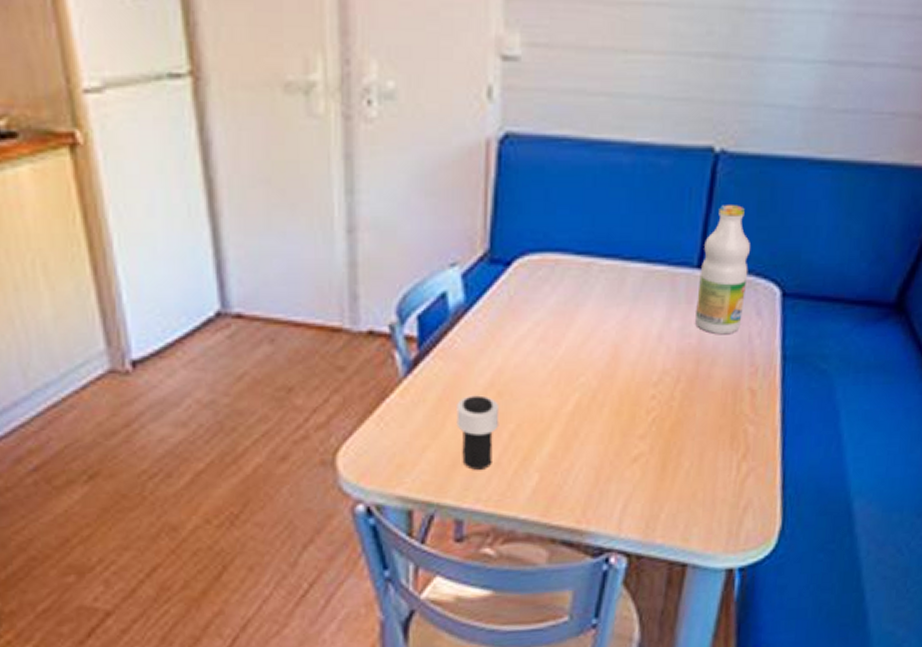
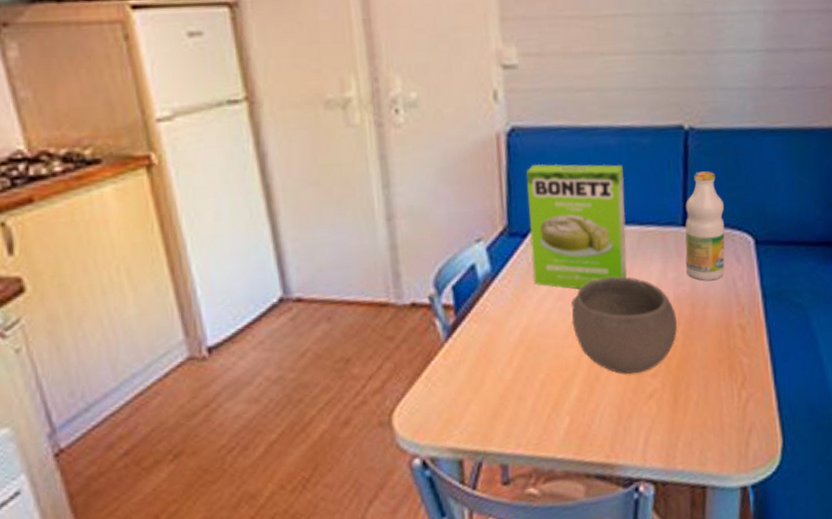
cup: present [456,395,500,470] -> none [492,351,531,418]
cake mix box: none [513,179,634,332] -> present [525,163,628,290]
bowl: none [553,320,677,432] -> present [571,276,678,374]

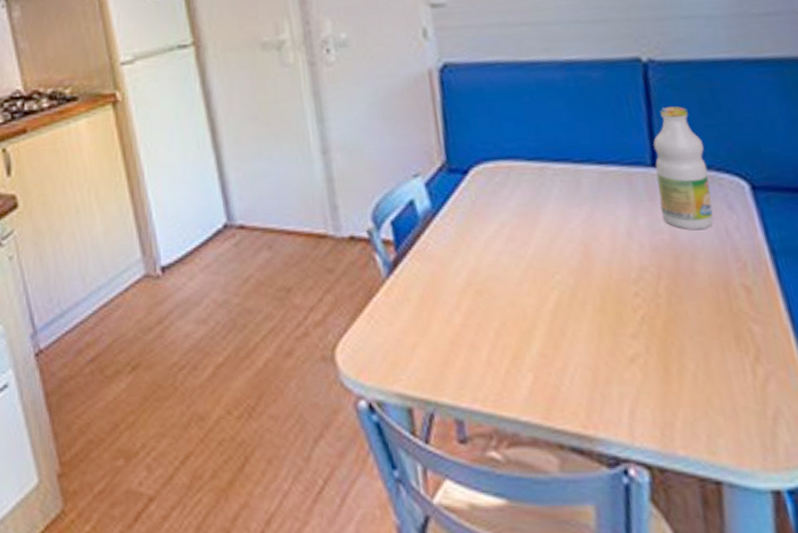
cake mix box: present [525,163,628,290] -> none [462,99,588,232]
bowl: present [571,276,678,374] -> none [524,220,659,331]

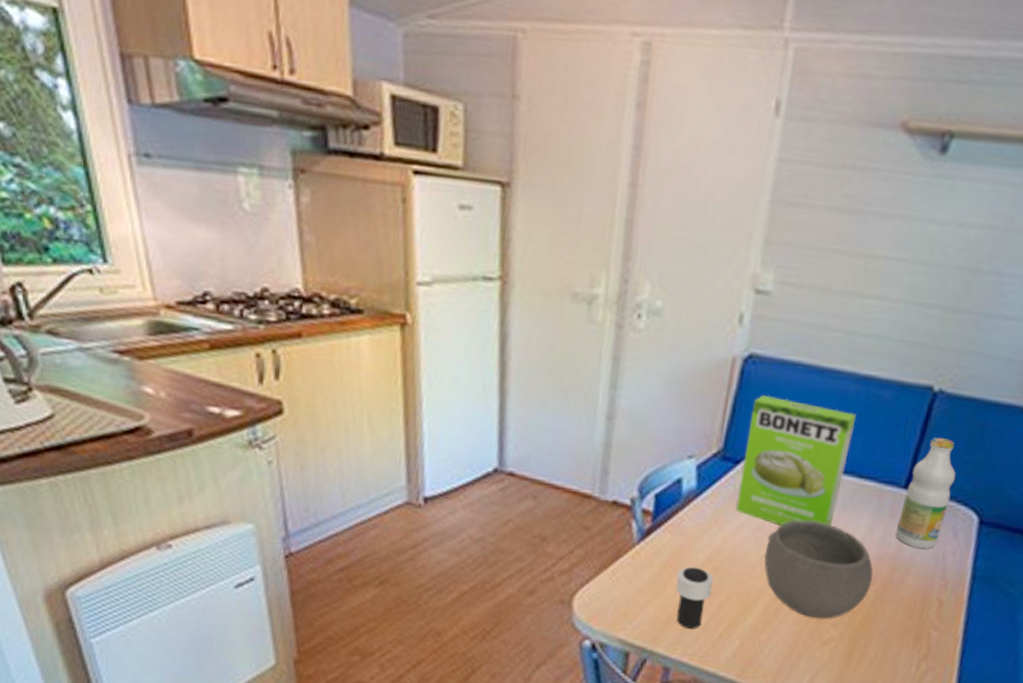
cup: none [439,294,484,368] -> present [675,566,714,629]
cake mix box: none [462,99,588,232] -> present [735,395,856,526]
bowl: none [524,220,659,331] -> present [764,520,874,619]

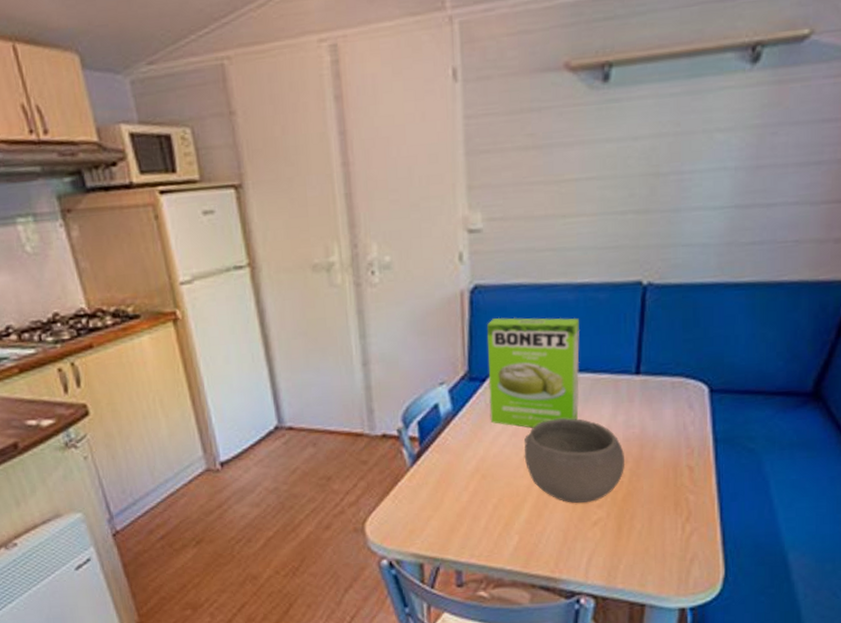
cup: present [675,566,714,629] -> none [451,478,485,533]
bottle: present [896,437,956,550] -> none [637,324,679,425]

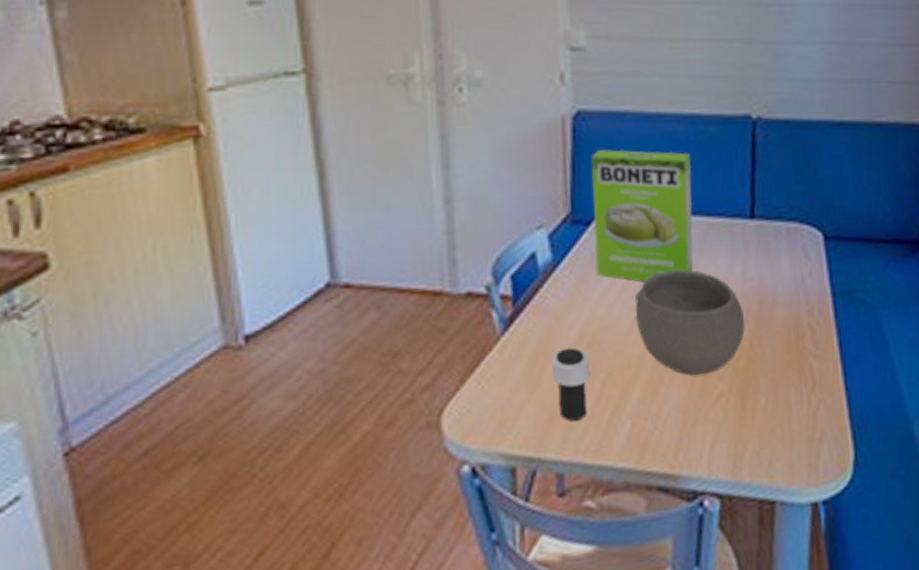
cup: none [451,478,485,533] -> present [551,347,591,422]

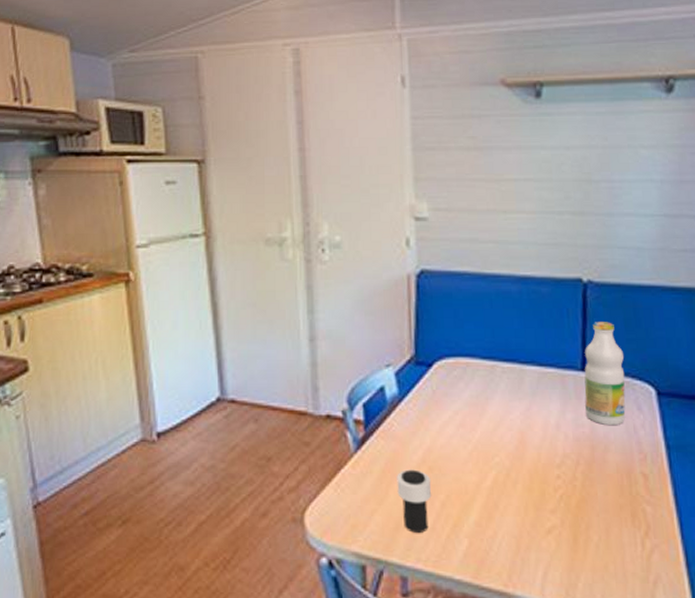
cake mix box: present [590,148,694,283] -> none [432,303,527,419]
bowl: present [635,270,745,375] -> none [472,412,577,506]
bottle: none [753,162,794,277] -> present [584,322,626,426]

